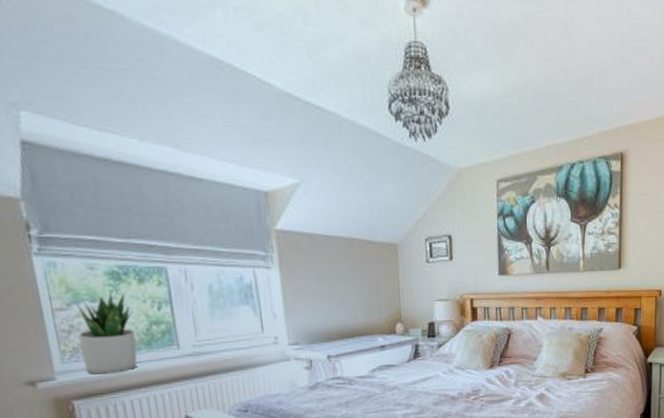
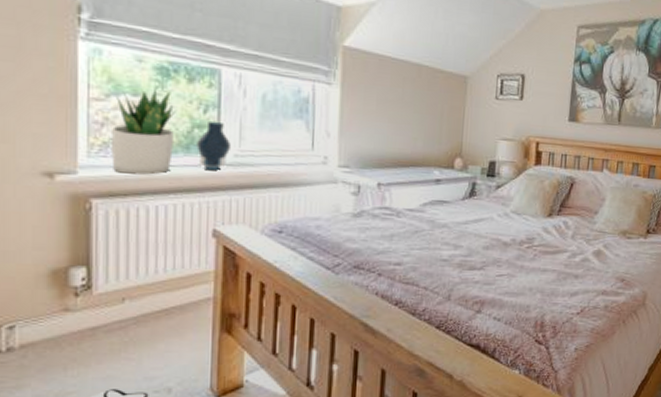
vase: none [156,316,188,362] -> present [197,120,230,170]

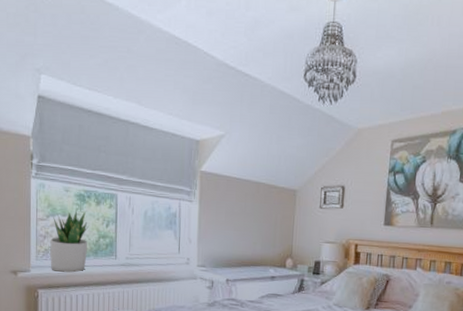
vase: present [197,120,230,170] -> none [102,232,123,269]

